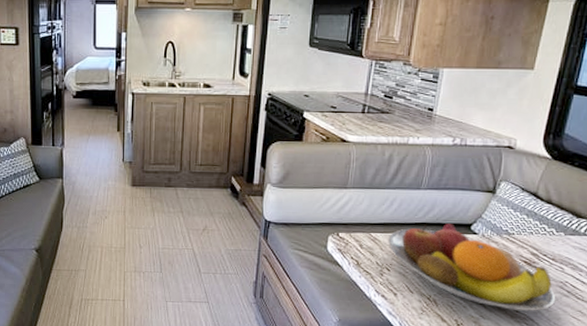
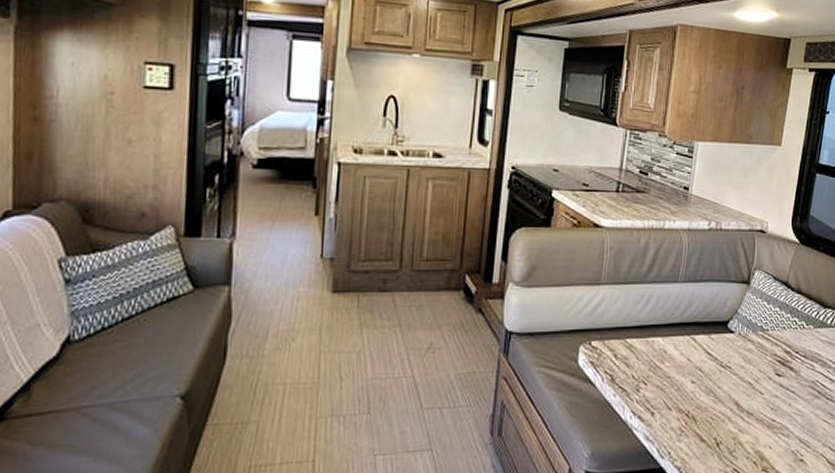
fruit bowl: present [388,223,556,311] -> none [644,322,809,419]

